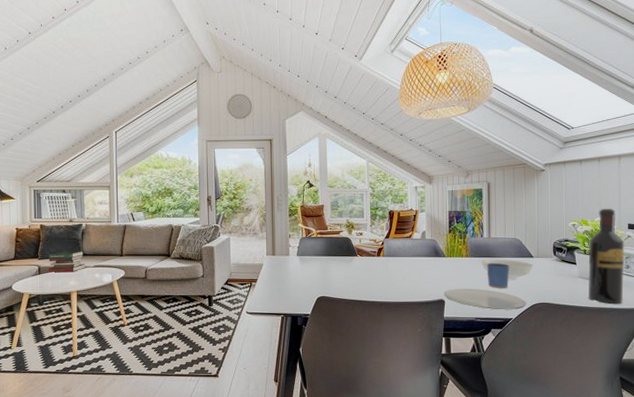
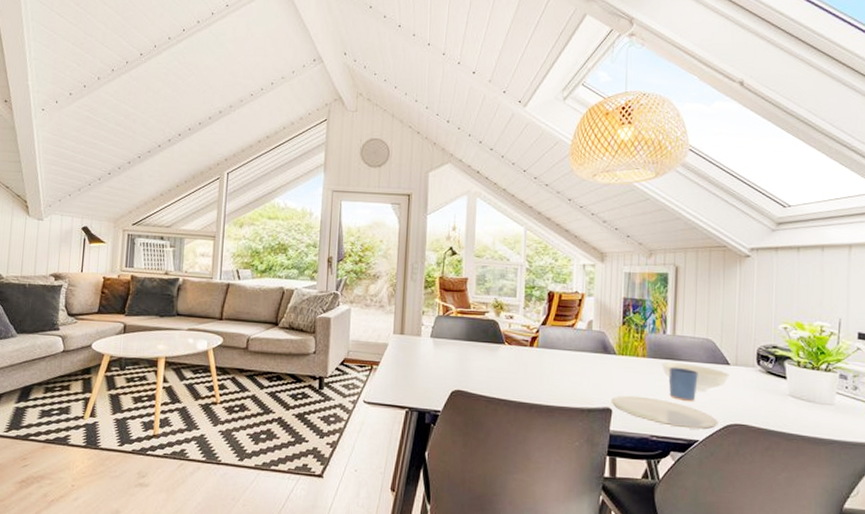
books: present [48,251,85,273] -> none [135,308,177,335]
wine bottle: present [587,208,625,304] -> none [800,310,853,434]

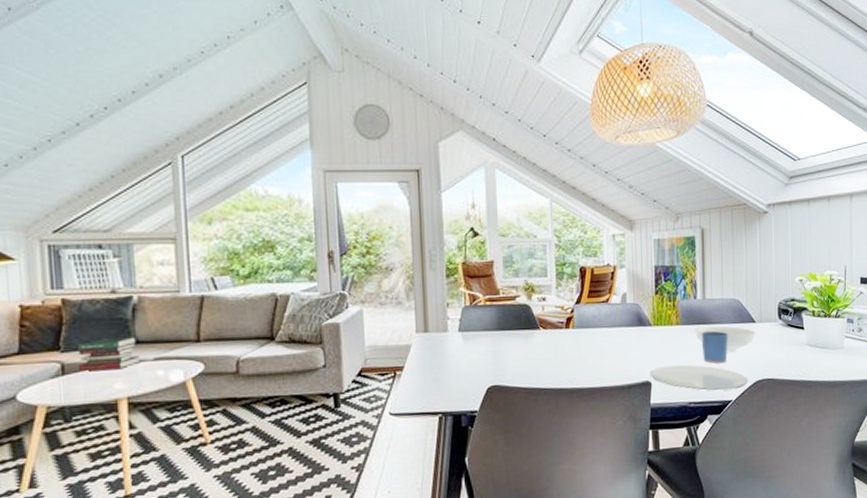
books: none [135,308,177,335] -> present [77,337,139,372]

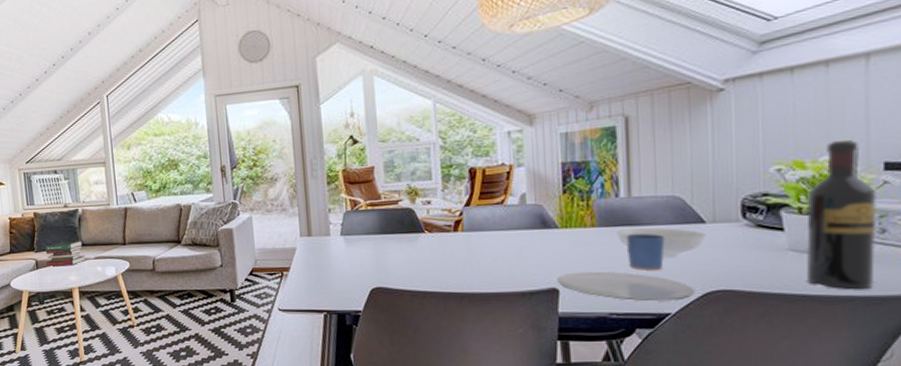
wine bottle: none [816,259,857,376] -> present [805,140,878,289]

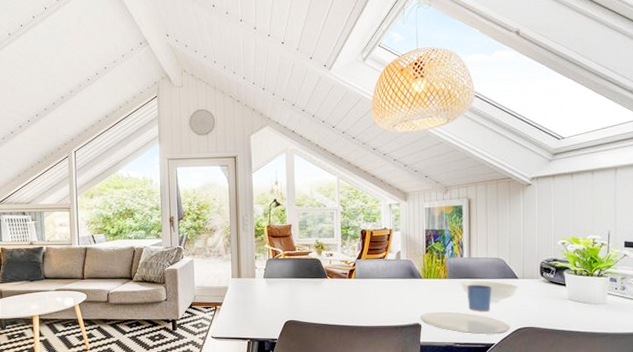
books: present [45,241,85,267] -> none [9,274,46,297]
wine bottle: present [805,140,878,289] -> none [578,225,621,328]

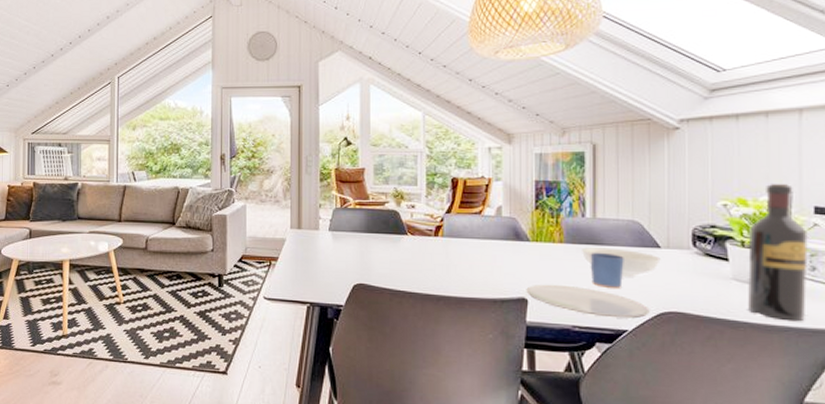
wine bottle: none [578,225,621,328] -> present [747,183,809,321]

